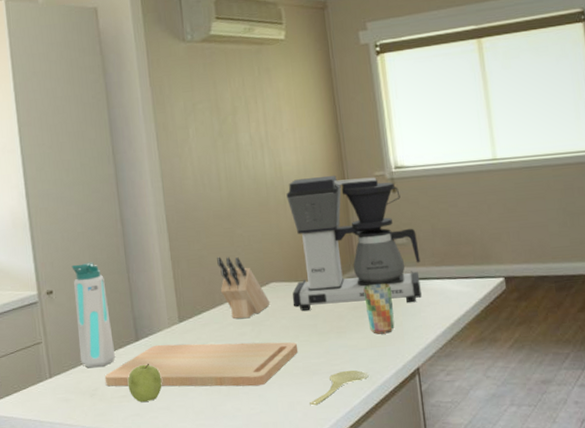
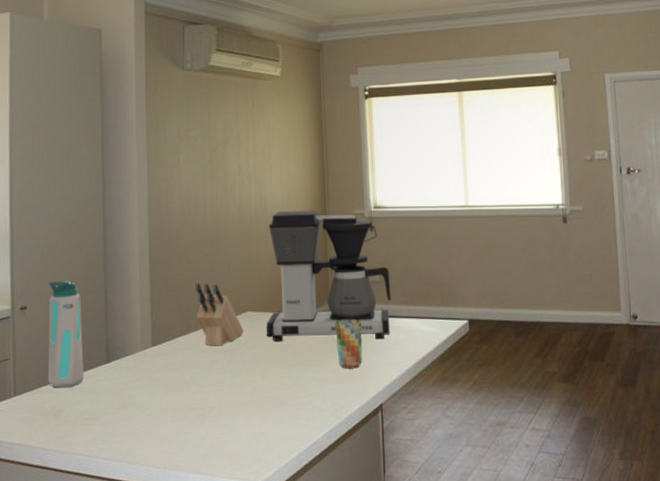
cutting board: present [104,342,299,387] -> none [70,367,268,415]
fruit: present [127,363,162,402] -> none [94,386,129,426]
spoon: present [309,370,369,406] -> none [274,403,334,438]

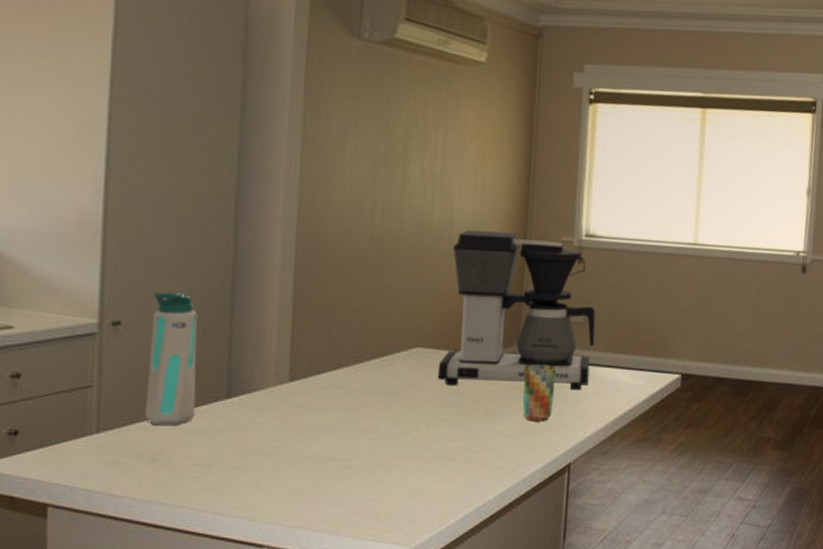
knife block: present [196,282,244,346] -> none [351,308,410,387]

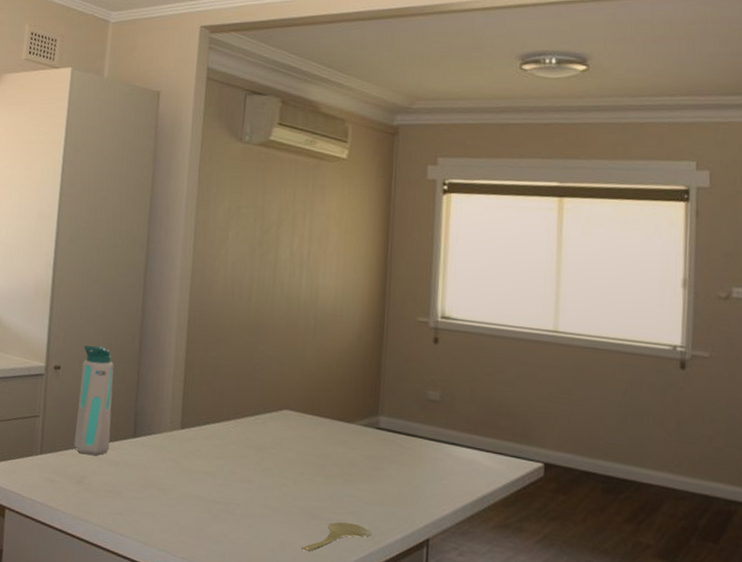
spoon: none [436,459,512,497] -> present [302,522,372,552]
coffee maker: present [437,230,596,391] -> none [303,307,452,467]
cup: present [523,363,557,422] -> none [382,436,415,494]

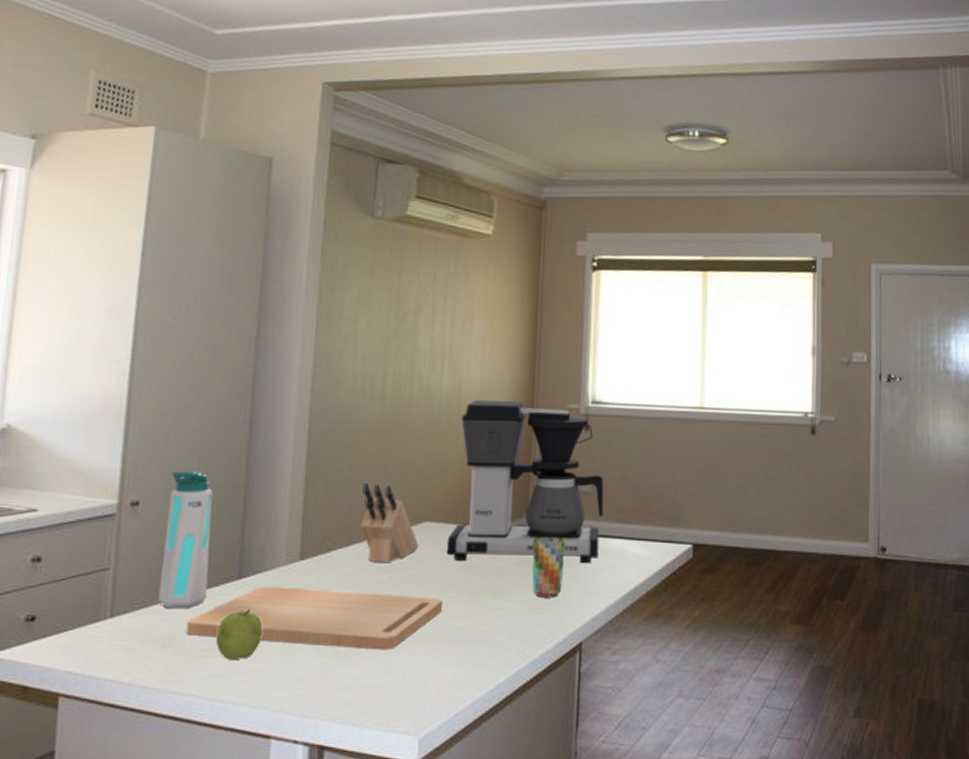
cutting board: none [93,446,301,516] -> present [185,586,444,650]
fruit: none [116,463,152,503] -> present [215,608,263,659]
knife block: none [230,370,280,442] -> present [361,482,419,563]
spoon: present [302,522,372,552] -> none [445,639,522,681]
coffee maker: none [303,307,452,467] -> present [446,400,604,564]
cup: none [382,436,415,494] -> present [532,536,566,598]

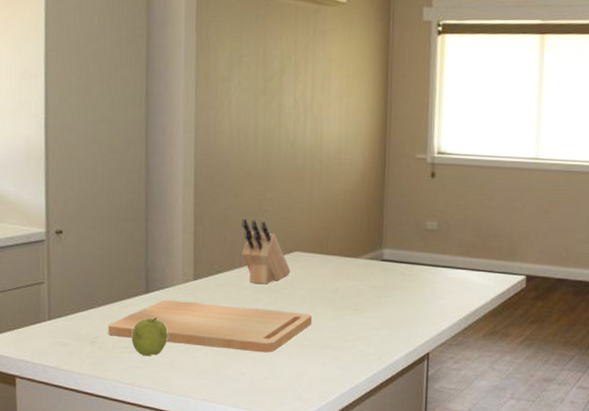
water bottle: present [157,470,213,609] -> none [83,206,122,315]
coffee maker: present [446,400,604,564] -> none [313,150,448,290]
cup: present [532,536,566,598] -> none [386,266,415,316]

